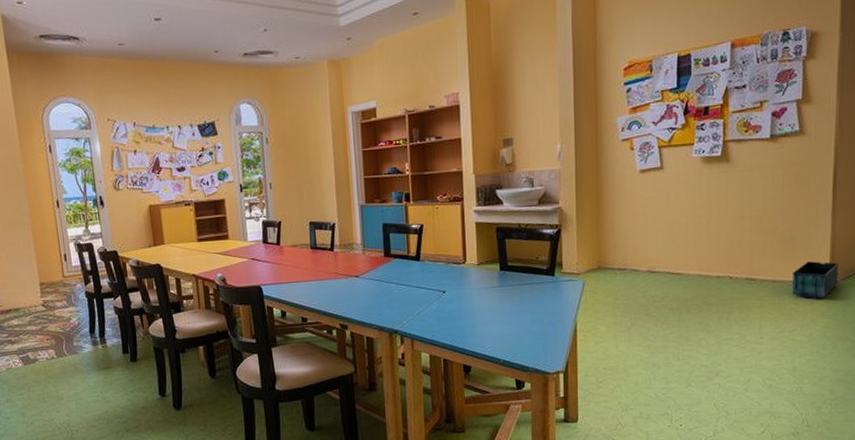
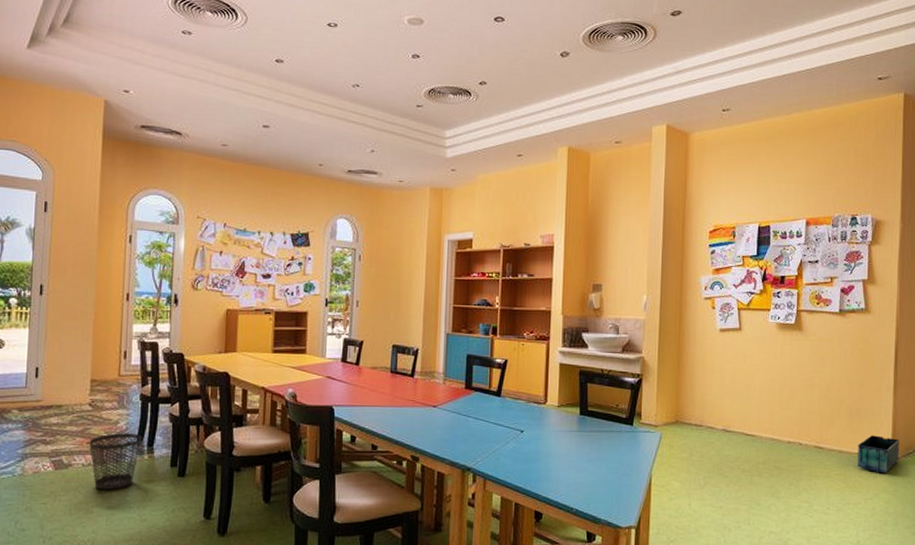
wastebasket: none [48,327,94,379] -> present [89,433,142,490]

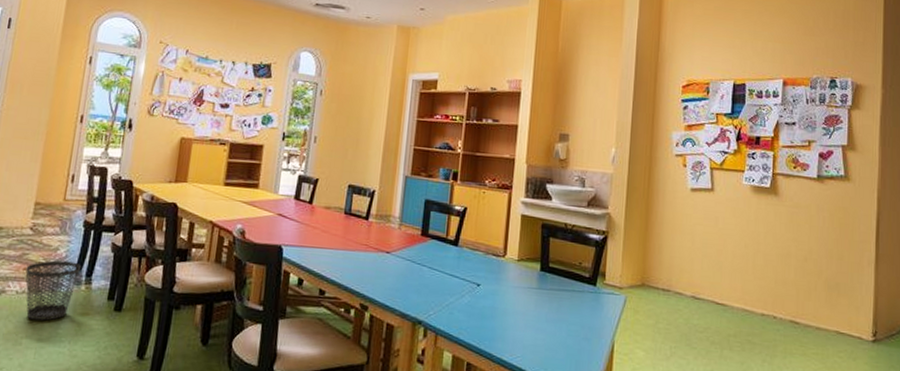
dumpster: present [857,435,900,473] -> none [836,312,882,356]

